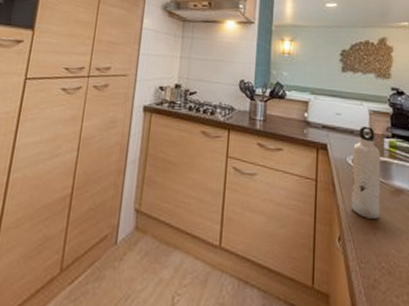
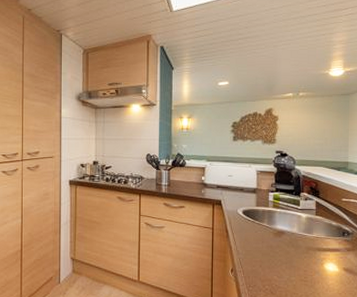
water bottle: present [351,126,380,219] -> none [241,184,266,254]

